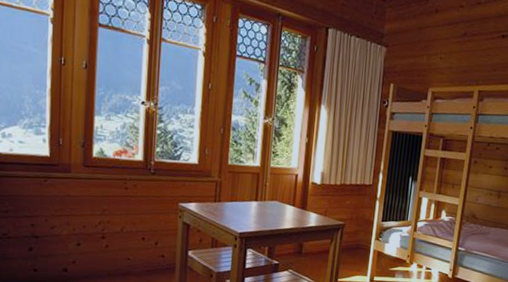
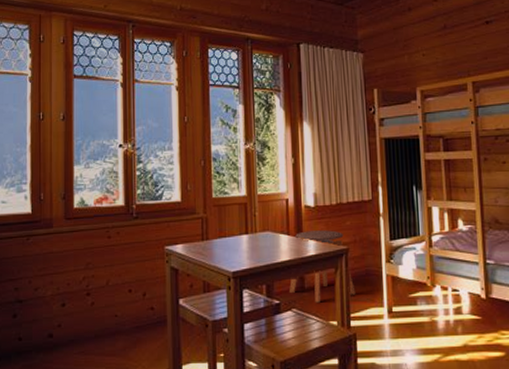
stool: none [287,204,346,267] -> present [288,230,356,303]

